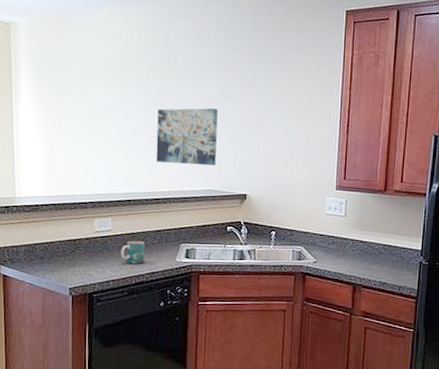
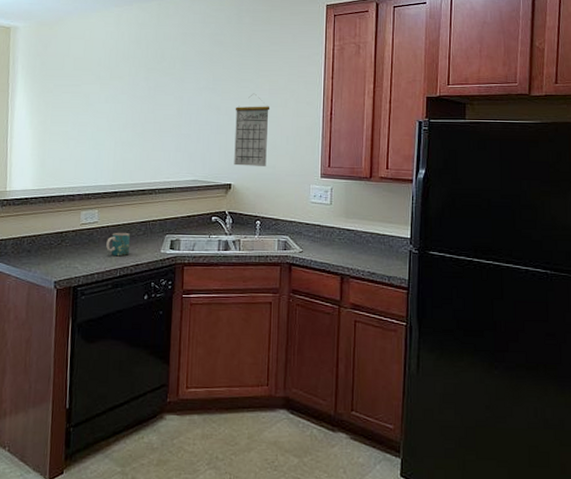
wall art: present [156,108,218,166] -> none [142,101,203,156]
calendar: none [249,102,287,177] -> present [234,93,270,166]

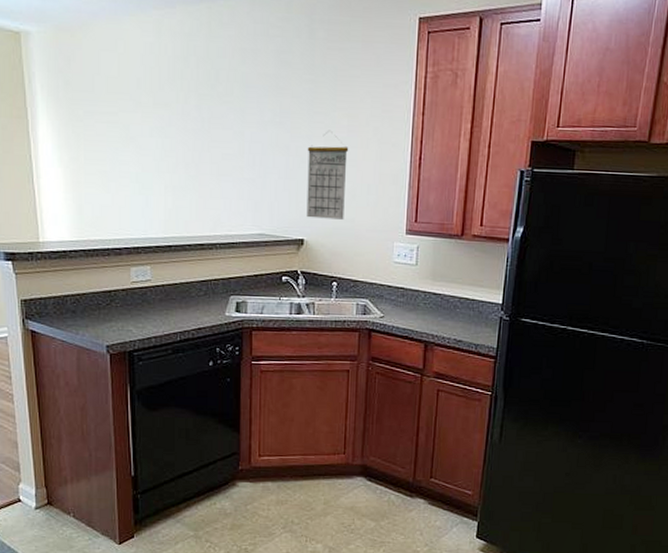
mug: present [106,233,130,257] -> none [163,293,189,319]

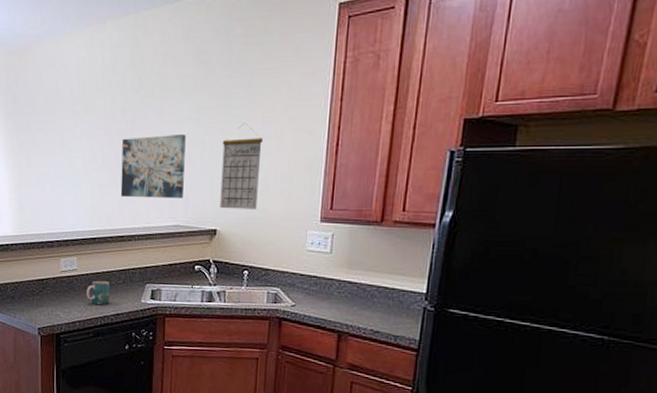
mug: none [163,293,189,319] -> present [86,281,110,305]
wall art: none [198,137,269,206] -> present [120,135,186,199]

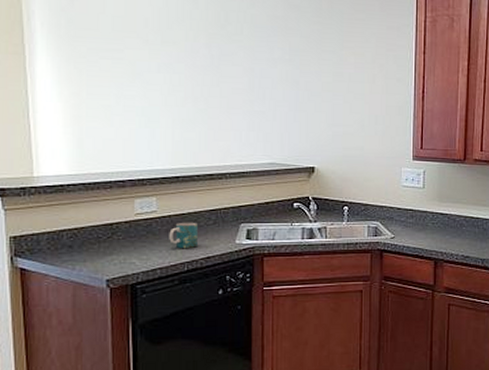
wall art: present [120,135,186,199] -> none [207,73,279,137]
calendar: present [220,122,264,209] -> none [316,66,357,148]

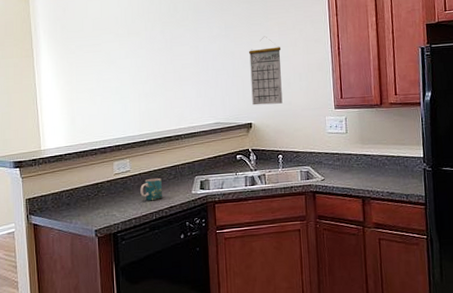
calendar: none [316,66,357,148] -> present [248,36,283,106]

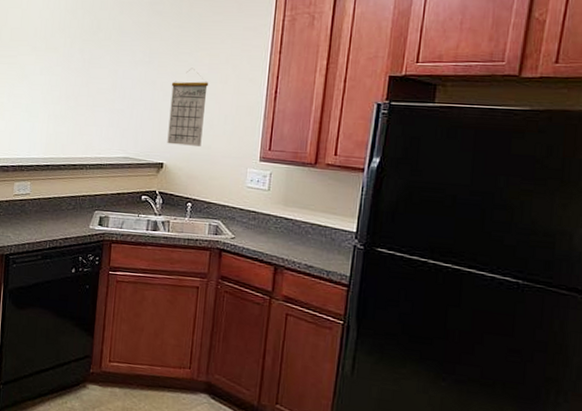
mug: present [140,178,162,201] -> none [37,205,60,229]

